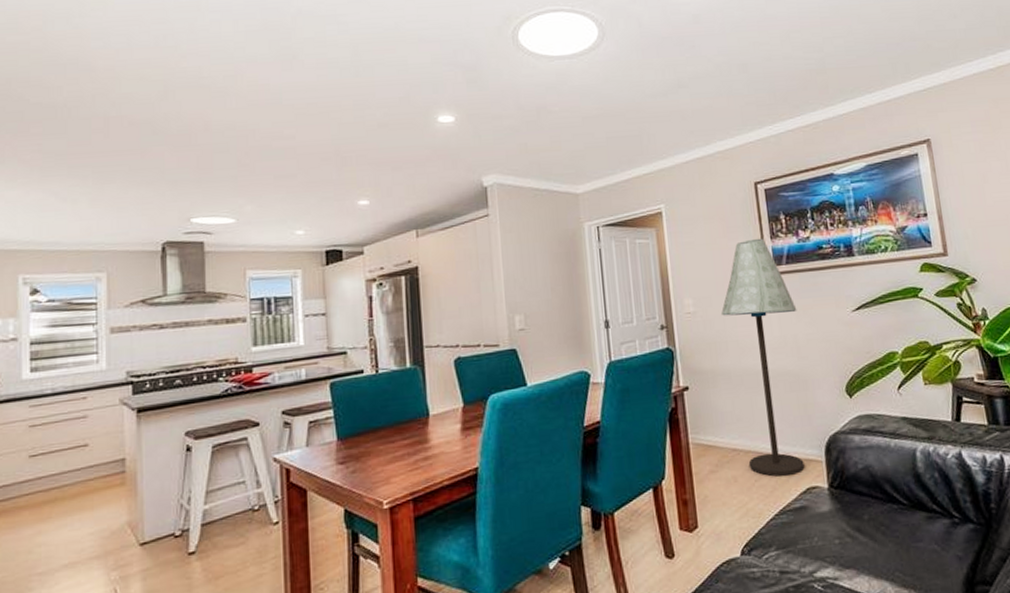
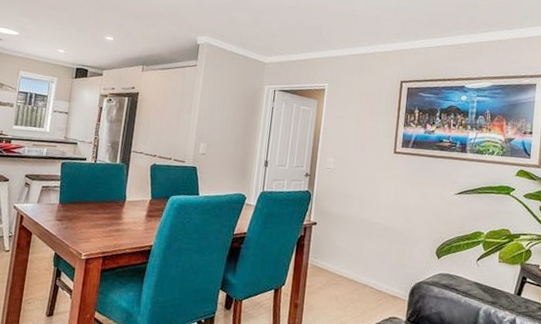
floor lamp: present [721,238,805,477] -> none [349,123,412,305]

